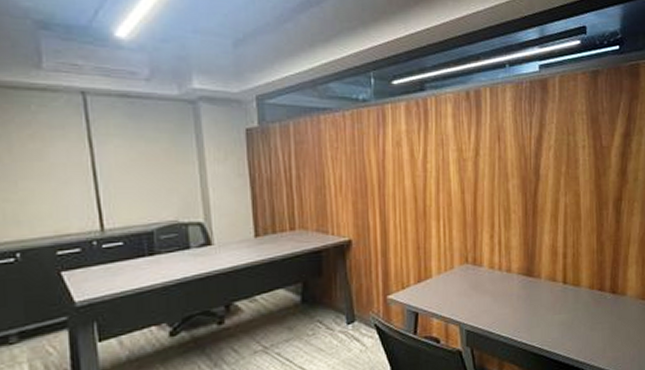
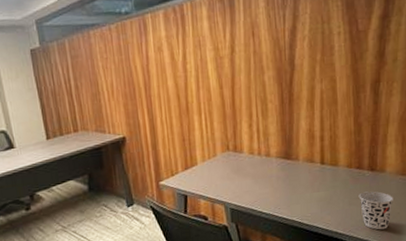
cup: none [600,315,634,359] -> present [358,191,393,230]

